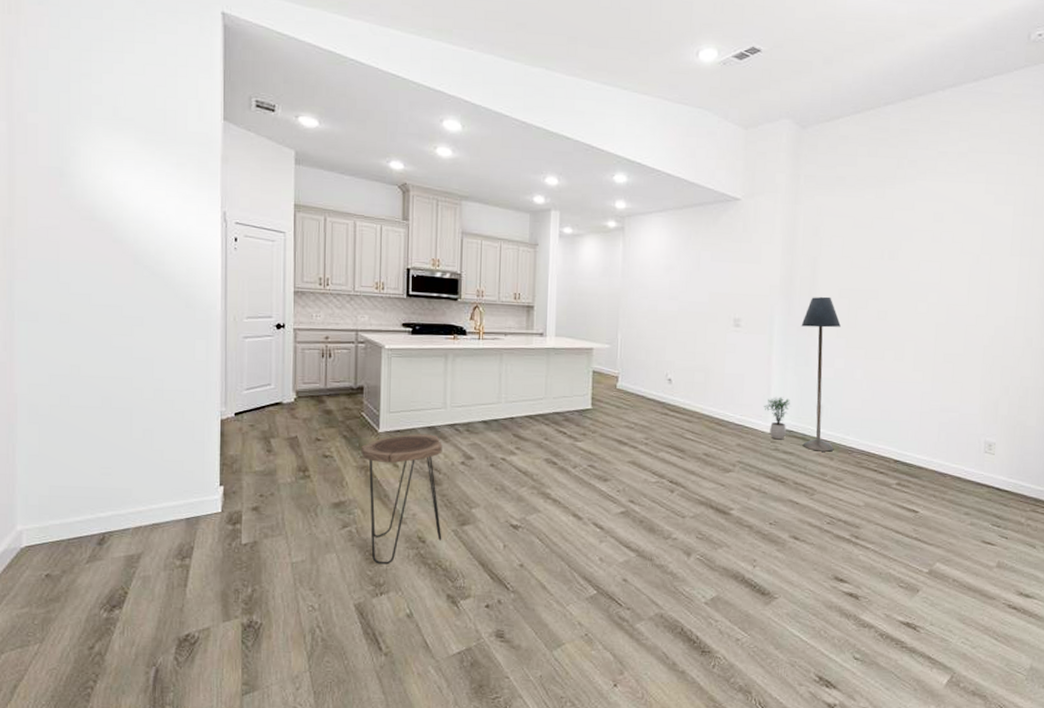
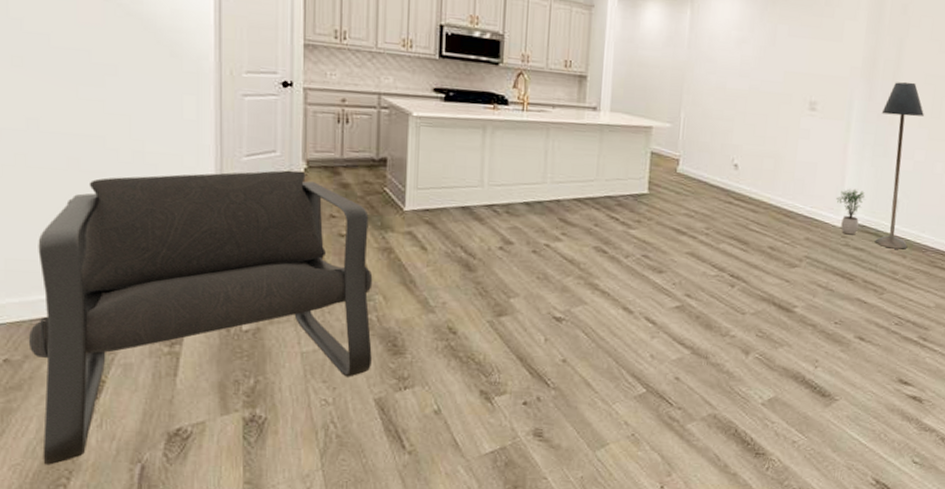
armchair: none [66,400,352,669] -> present [28,170,373,465]
side table: present [361,433,442,565] -> none [383,213,478,357]

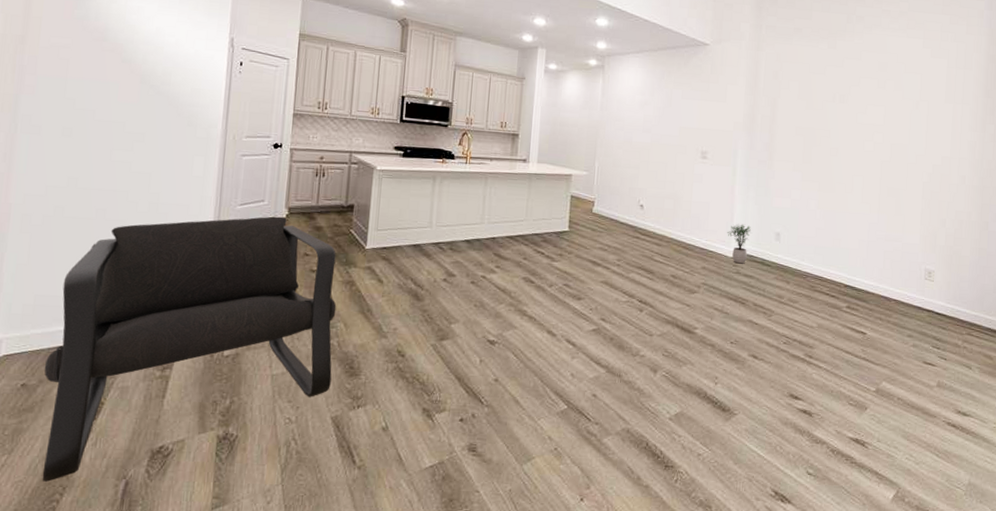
floor lamp: present [874,81,924,249] -> none [761,133,797,276]

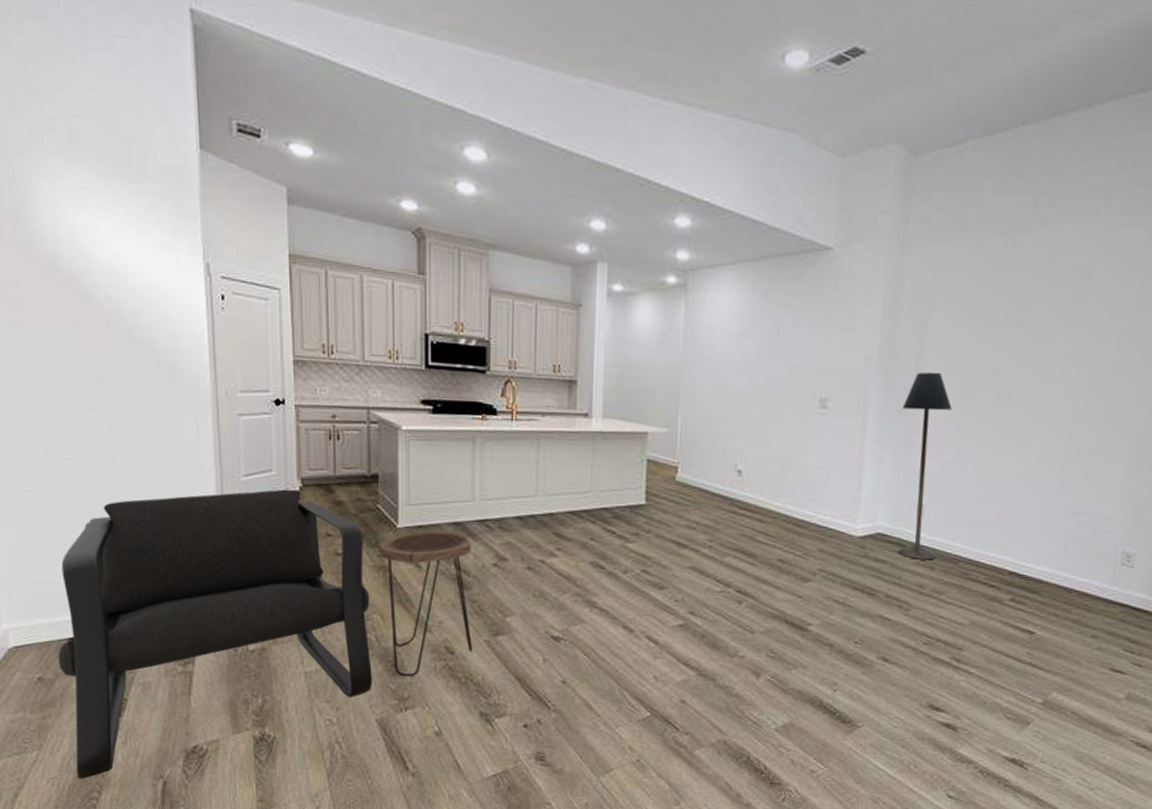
side table: none [347,251,426,378] -> present [378,530,473,677]
potted plant: present [727,223,752,264] -> none [853,493,886,545]
floor lamp: none [761,133,797,276] -> present [897,371,952,560]

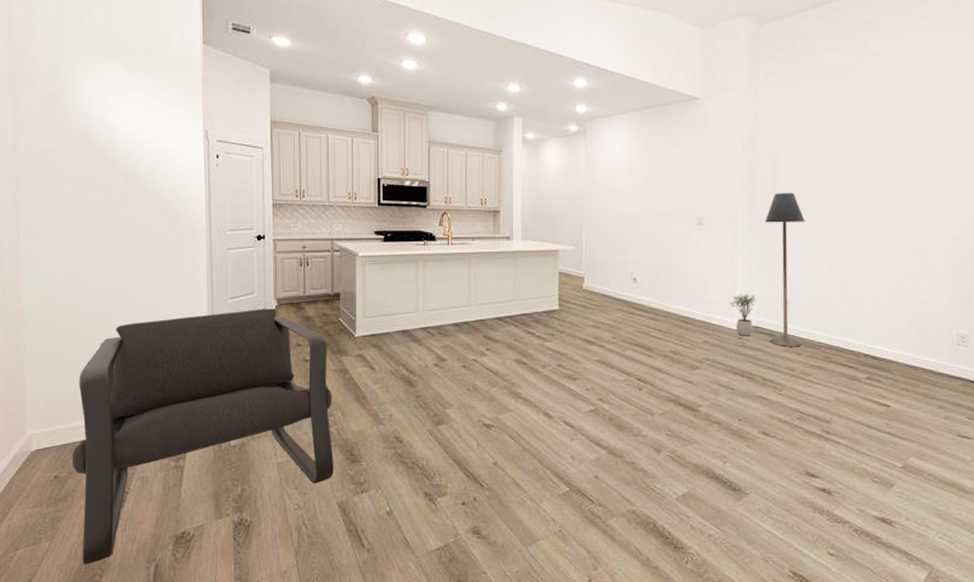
side table: present [378,530,473,677] -> none [339,337,418,464]
potted plant: none [853,493,886,545] -> present [729,293,757,336]

